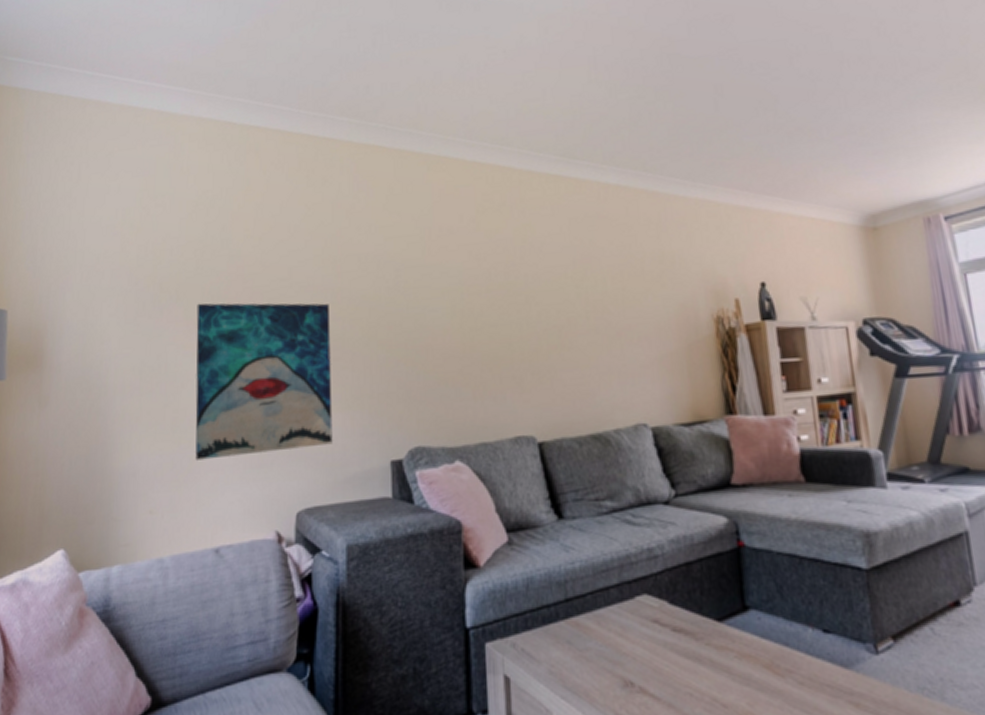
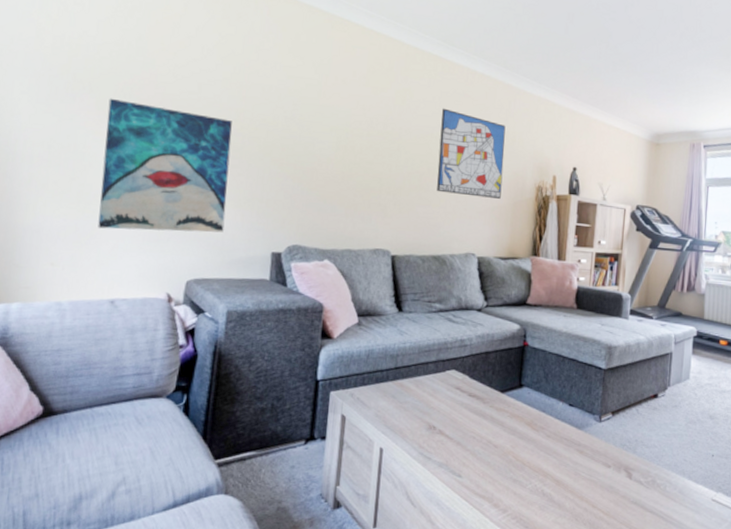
wall art: none [573,238,669,348] -> present [437,108,506,199]

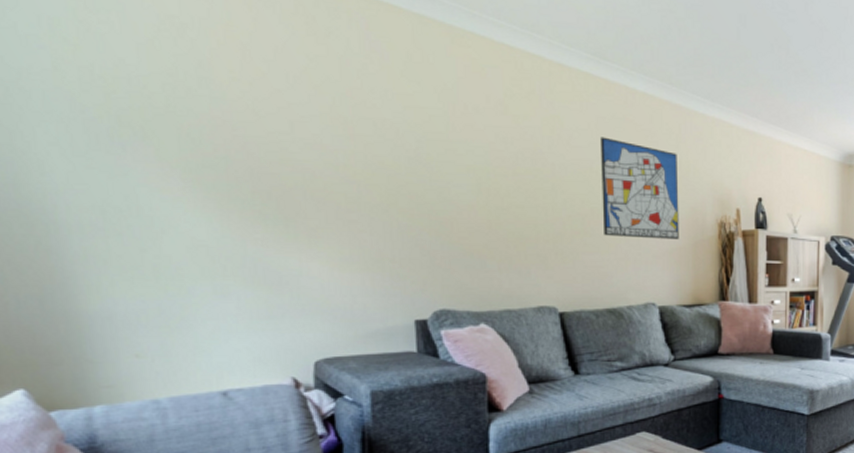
wall art: present [98,98,232,233] -> none [172,145,352,308]

